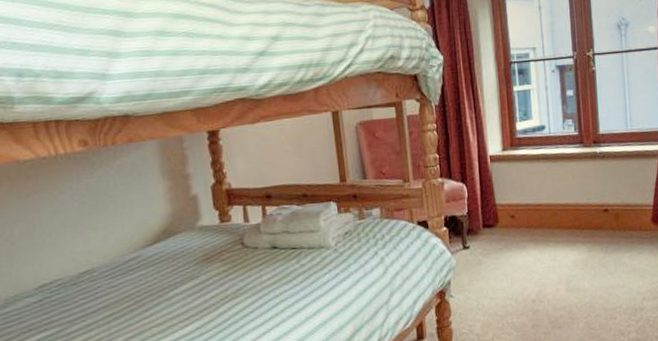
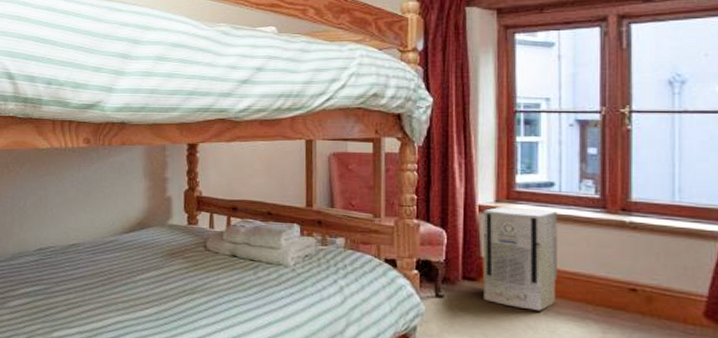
air purifier: none [494,151,554,245] -> present [483,206,558,311]

